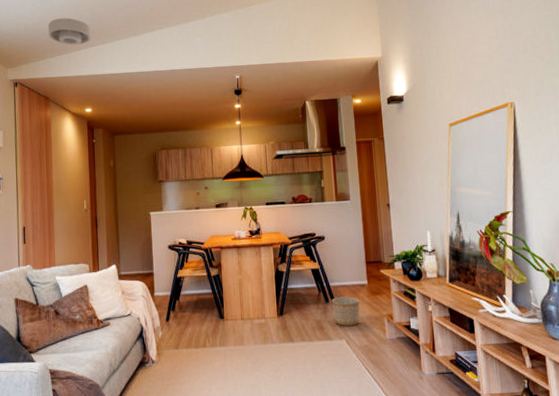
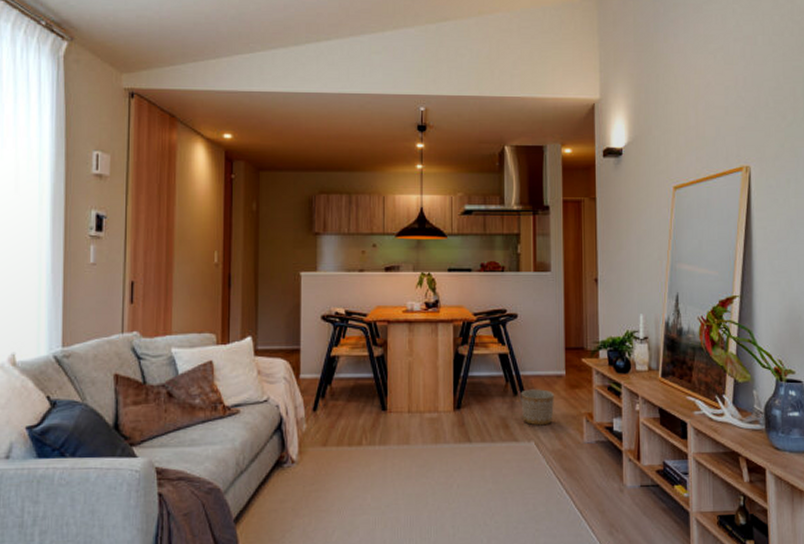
ceiling light: present [48,18,91,46] -> none [180,14,237,51]

